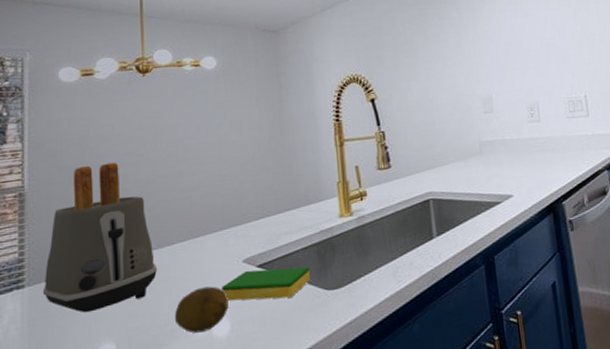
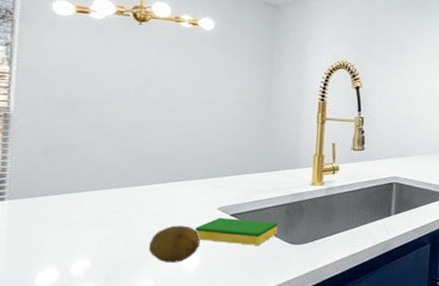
toaster: present [42,162,157,313] -> none [22,99,136,231]

